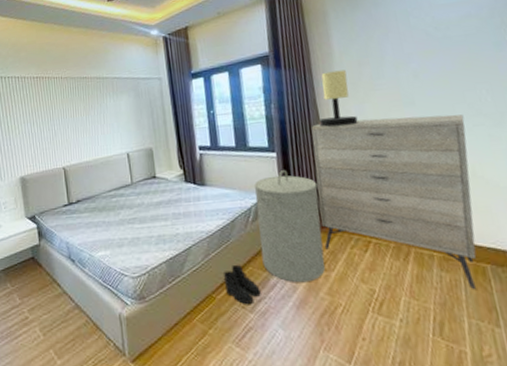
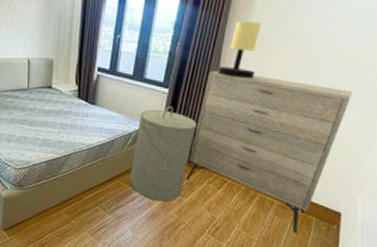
boots: present [223,264,261,304] -> none [93,175,122,208]

